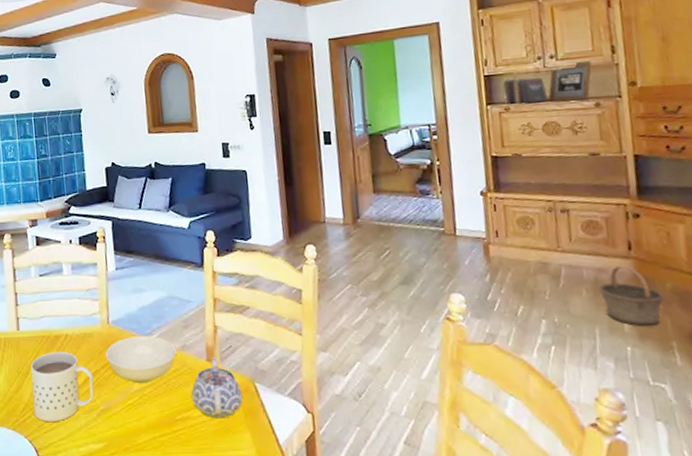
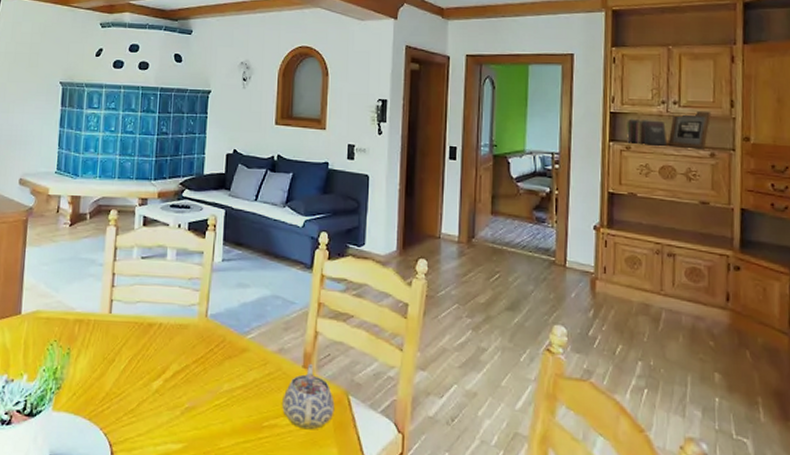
mug: present [30,351,95,423] -> none [114,340,183,416]
bowl: present [105,336,177,383] -> none [198,333,273,384]
basket: present [598,266,665,326] -> none [694,316,756,379]

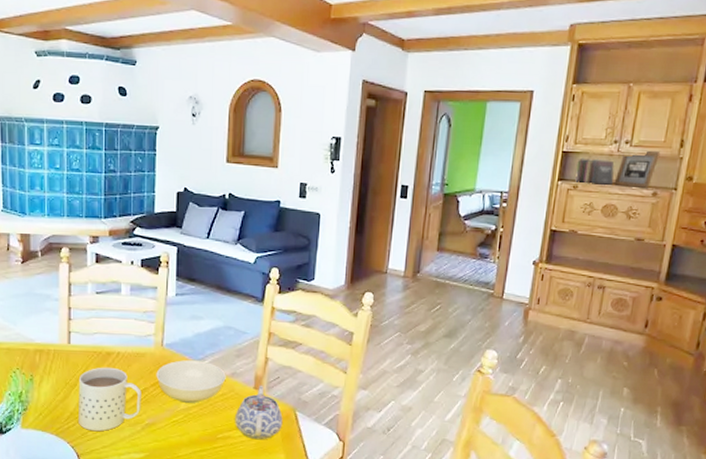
mug: none [114,340,183,416] -> present [78,367,142,432]
bowl: none [198,333,273,384] -> present [156,360,226,403]

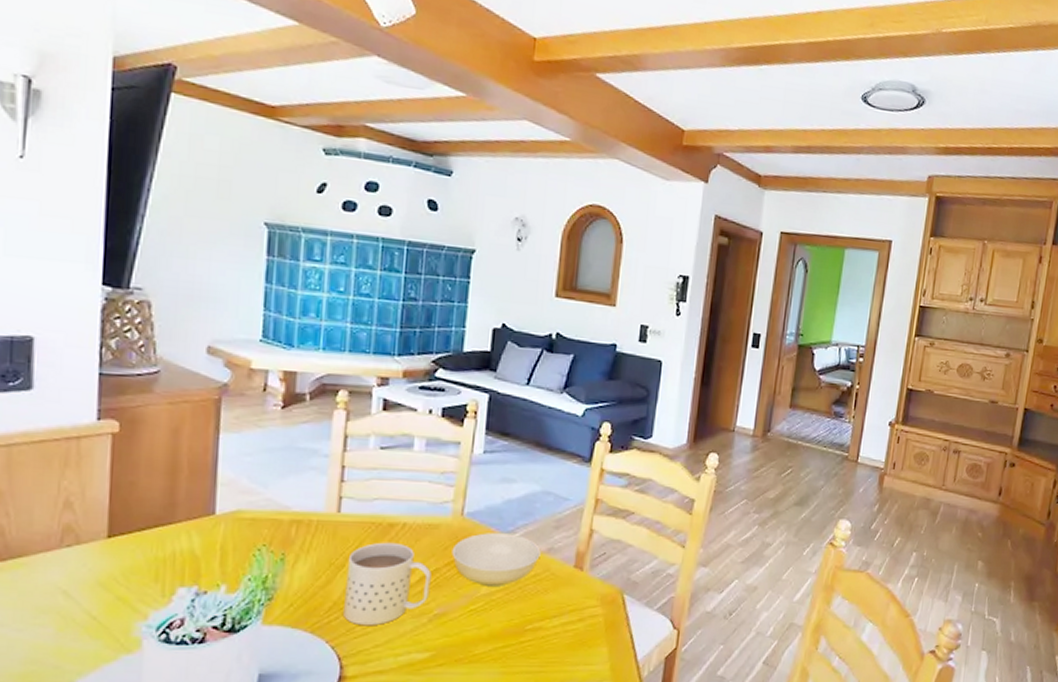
teapot: present [234,385,283,440] -> none [547,562,608,631]
books: present [575,159,615,185] -> none [932,315,970,344]
picture frame: present [614,151,659,189] -> none [969,311,1012,350]

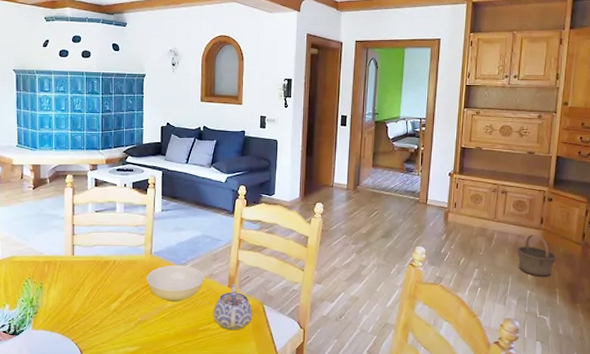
mug: present [343,542,432,626] -> none [81,274,134,330]
teapot: none [547,562,608,631] -> present [212,283,253,331]
basket: none [966,509,1016,566] -> present [516,235,558,277]

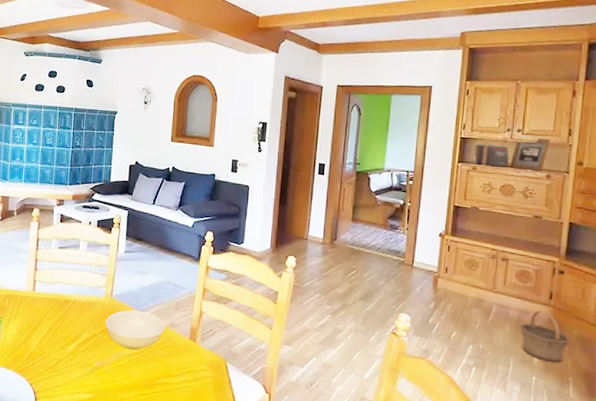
teapot: present [212,283,253,331] -> none [171,336,215,388]
books: none [477,91,507,110] -> present [474,144,509,168]
picture frame: none [507,83,541,113] -> present [509,139,550,172]

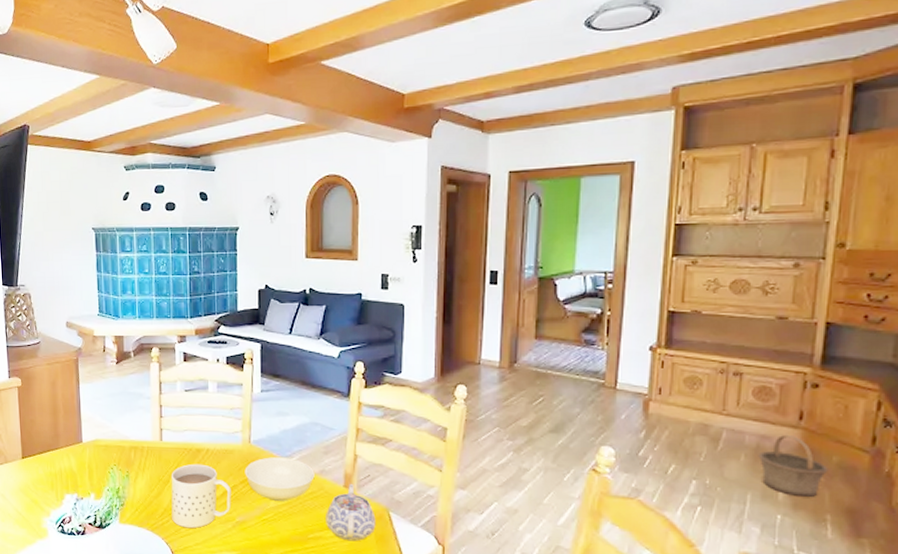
mug: none [37,313,92,372] -> present [171,464,232,529]
teapot: none [171,336,215,388] -> present [324,483,376,542]
books: present [474,144,509,168] -> none [694,230,741,258]
picture frame: present [509,139,550,172] -> none [742,217,798,260]

